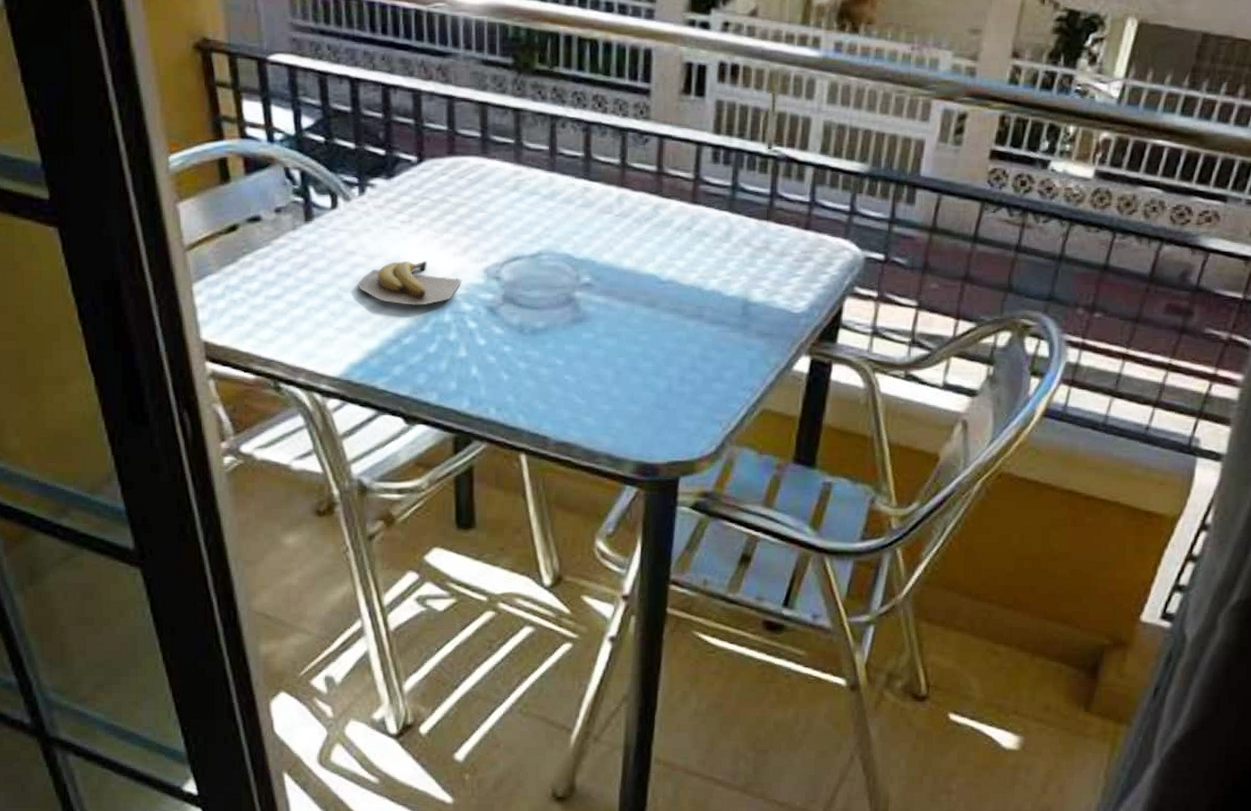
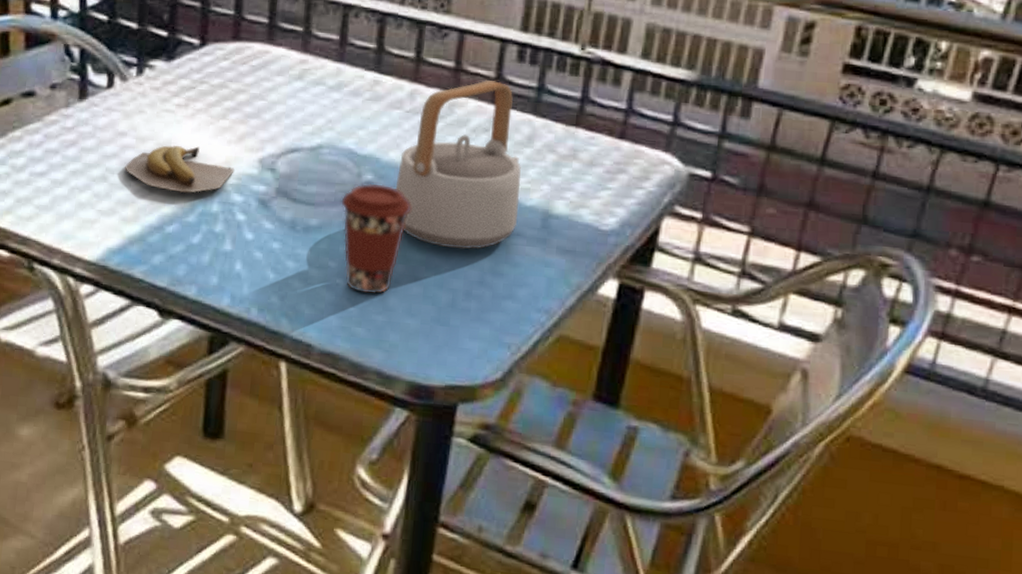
coffee cup: none [563,285,627,387] -> present [341,183,412,295]
teapot: none [611,181,722,340] -> present [395,79,521,250]

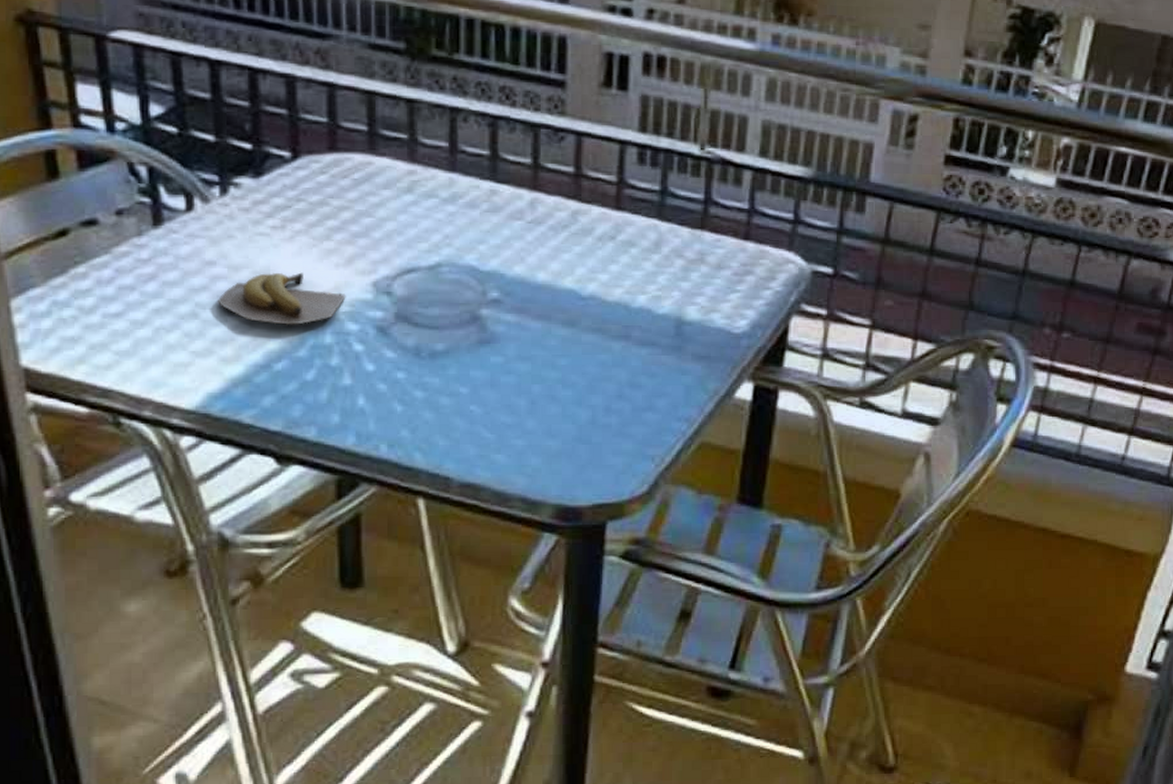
coffee cup: present [341,183,412,295] -> none [467,301,542,418]
teapot: present [395,79,521,250] -> none [523,184,652,364]

